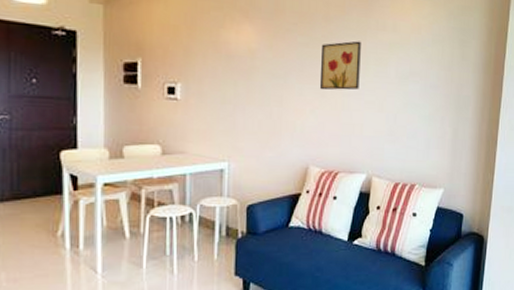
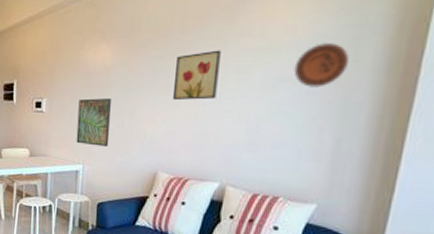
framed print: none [219,84,259,140] -> present [76,97,112,147]
decorative plate: none [420,42,459,82] -> present [293,43,350,87]

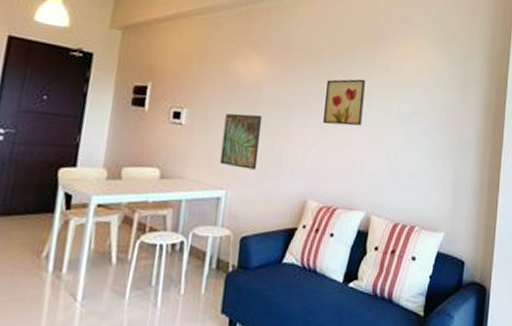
decorative plate: present [293,43,350,87] -> none [422,85,461,124]

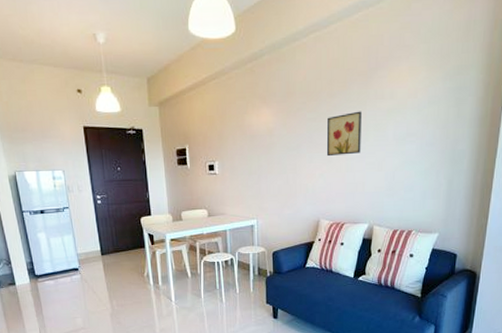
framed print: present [219,113,262,170] -> none [248,157,278,202]

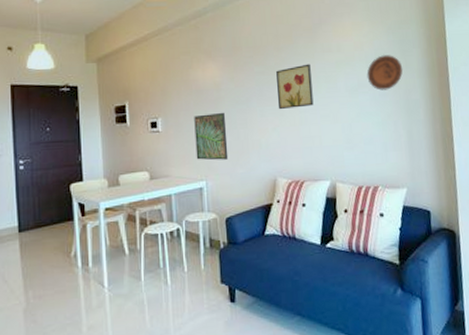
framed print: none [248,157,278,202] -> present [194,112,229,161]
decorative plate: none [416,103,455,140] -> present [366,55,403,91]

